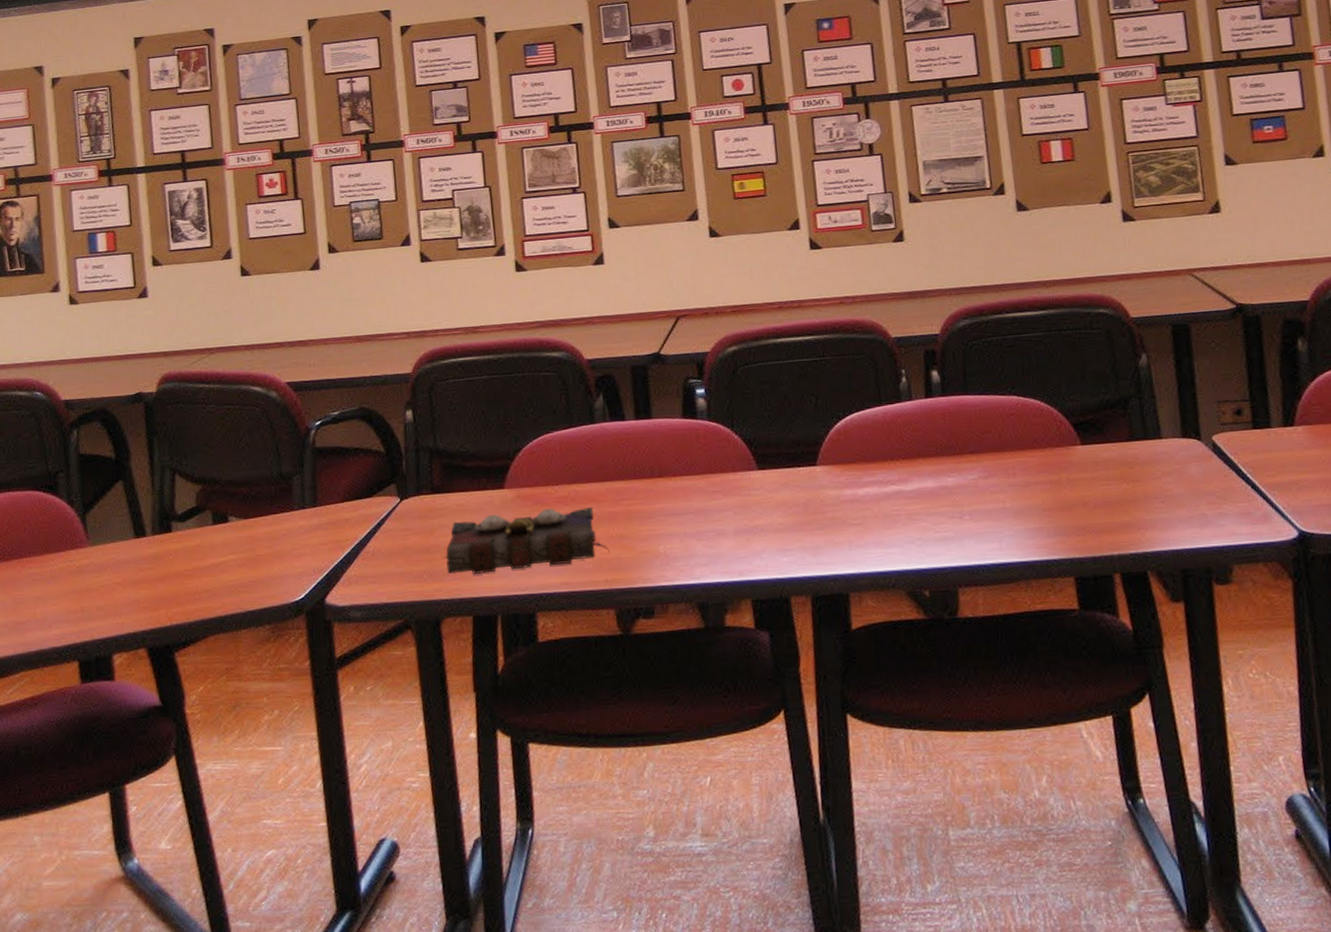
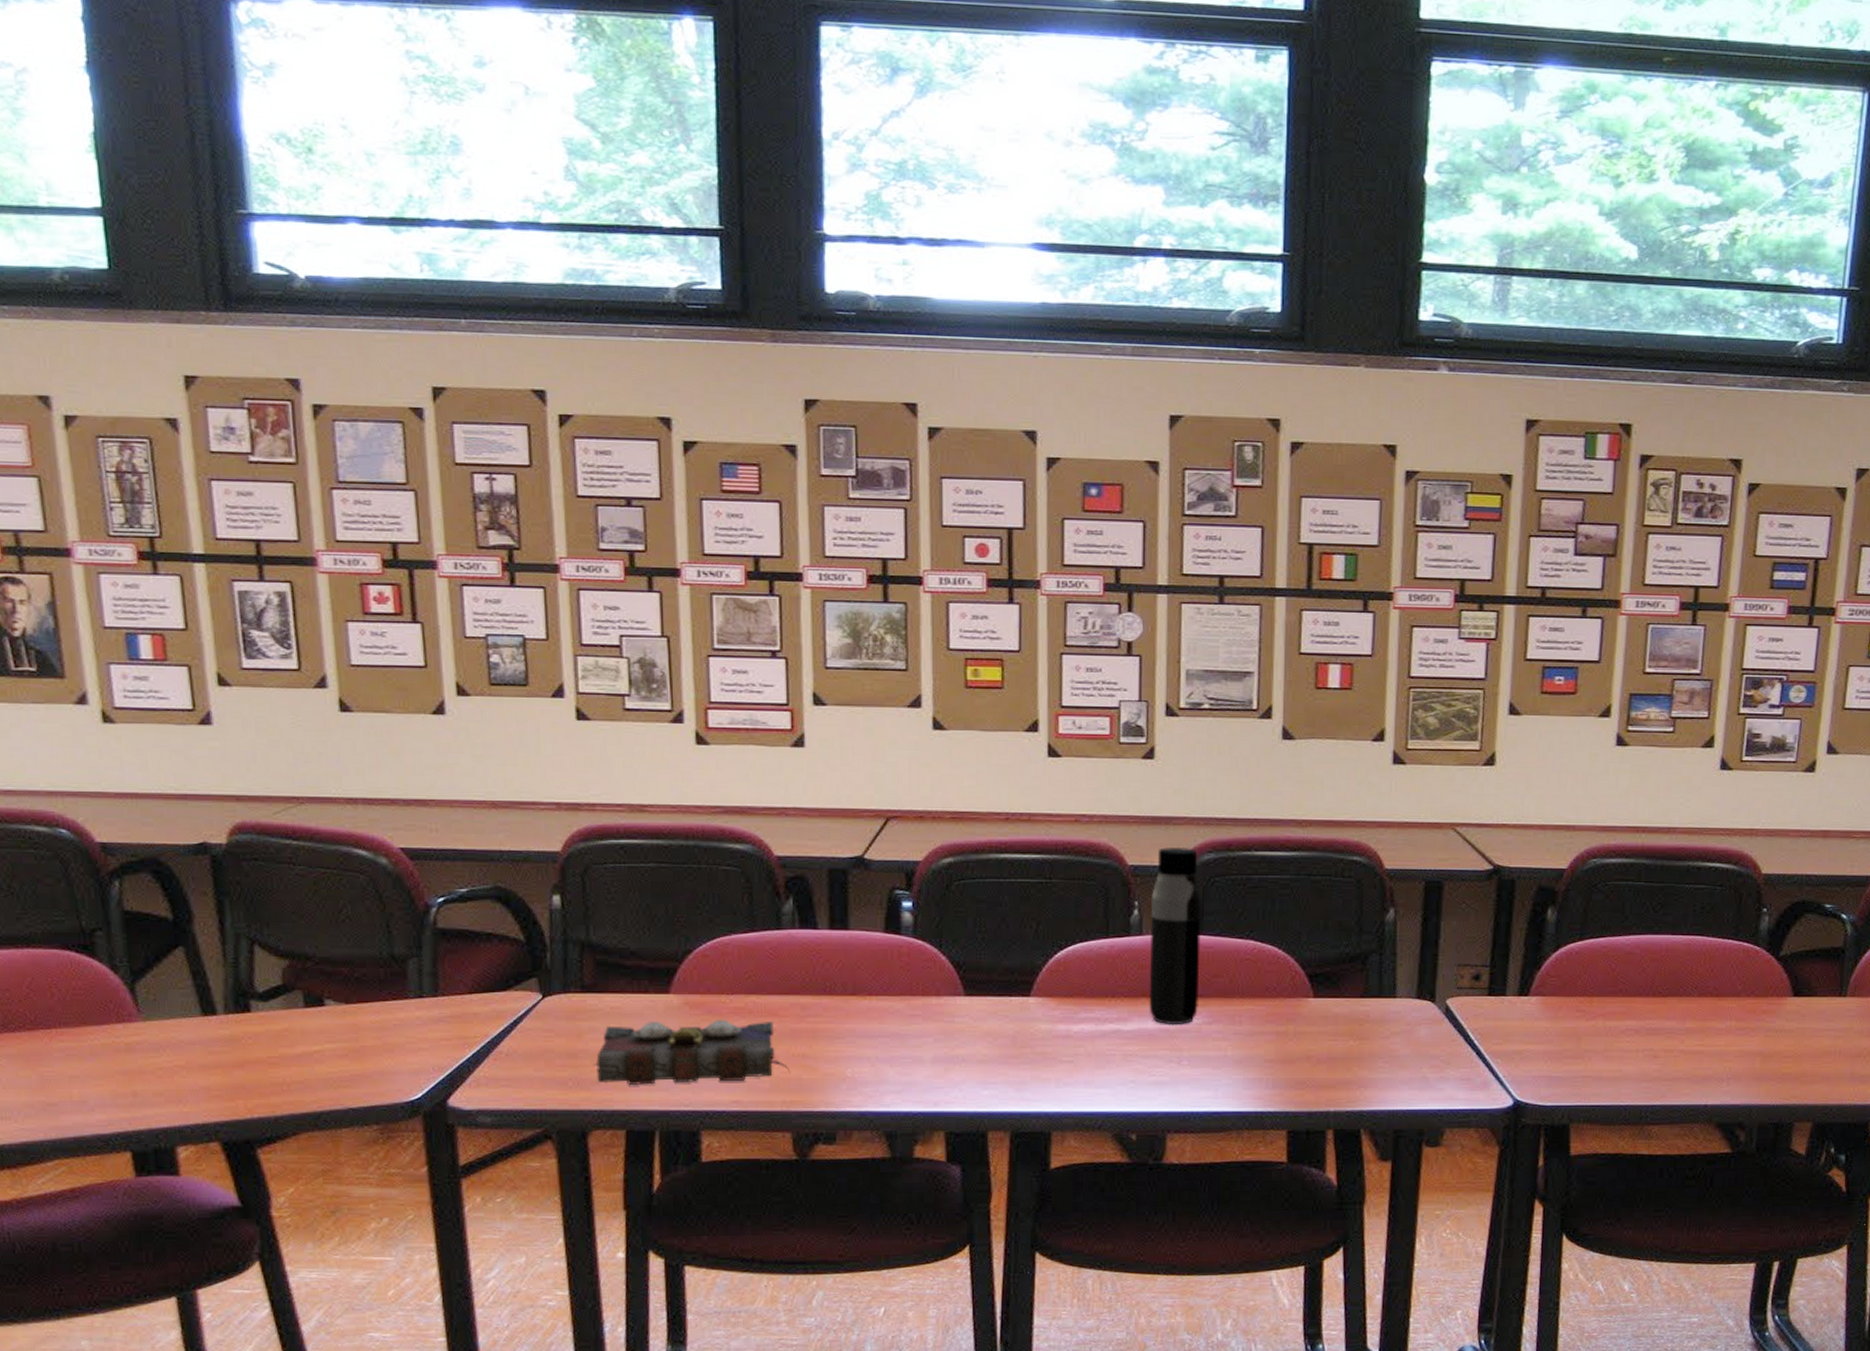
water bottle: none [916,316,973,483] -> present [1149,846,1202,1026]

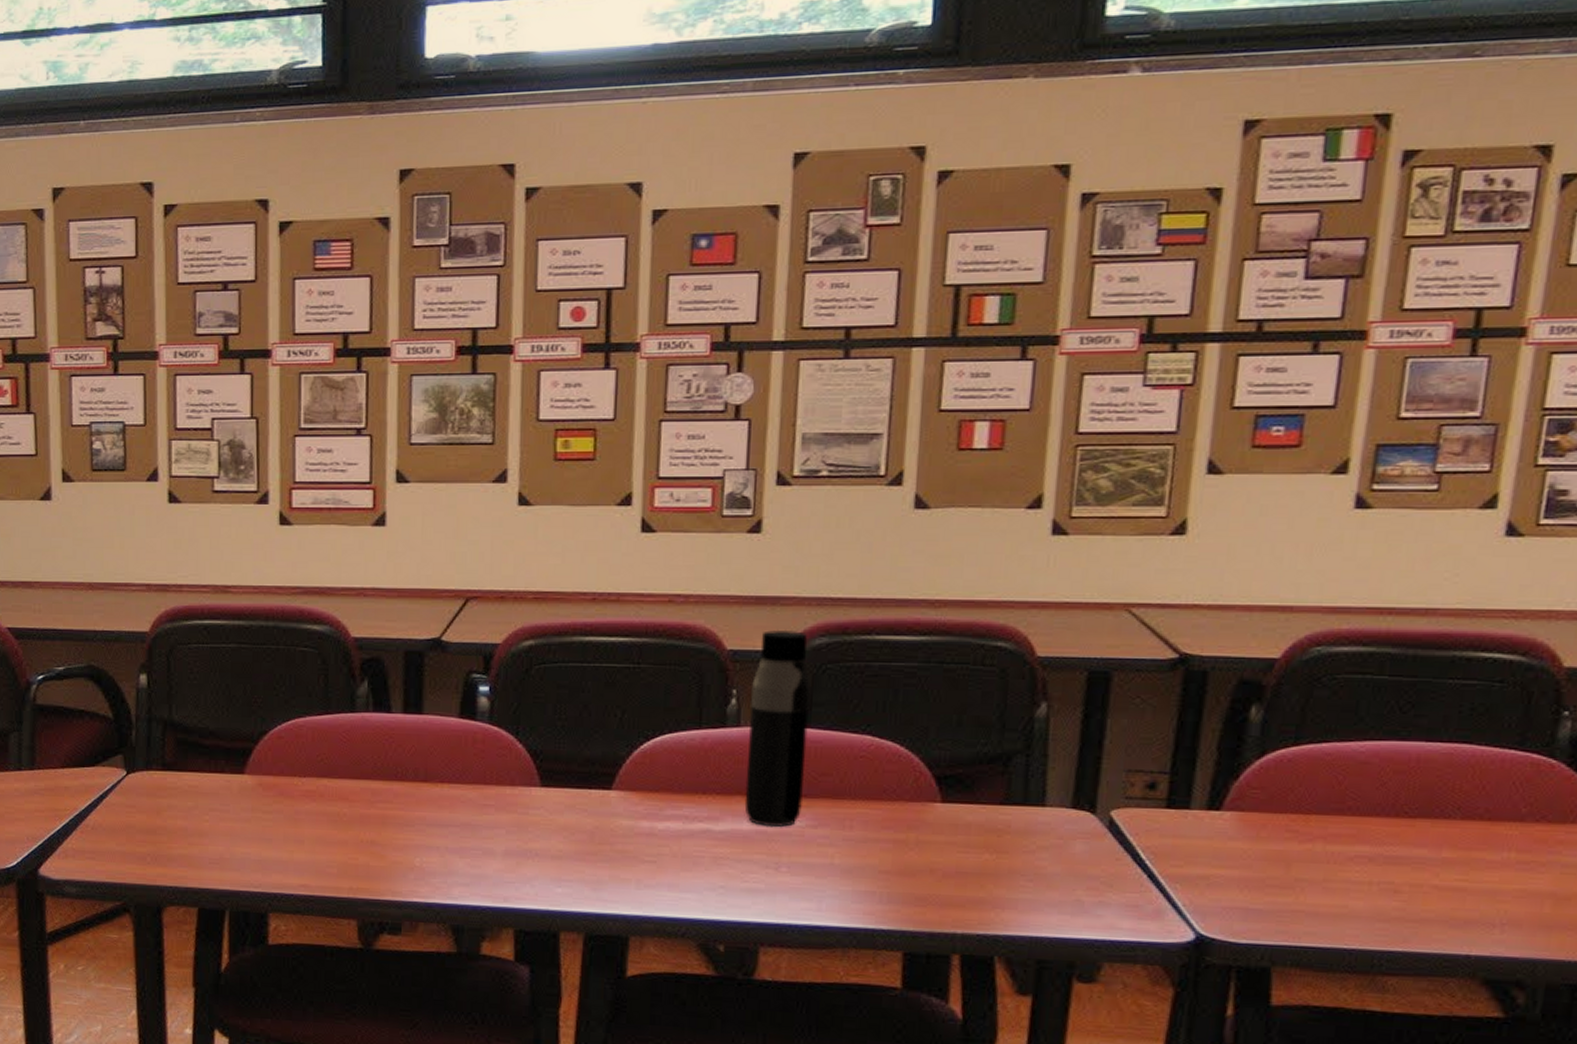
book: present [594,1019,789,1085] -> none [171,801,358,865]

